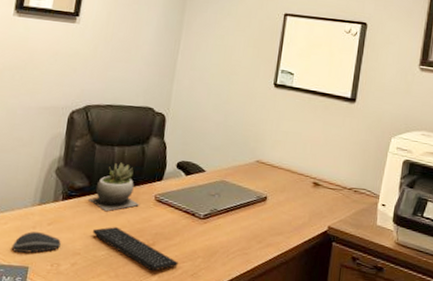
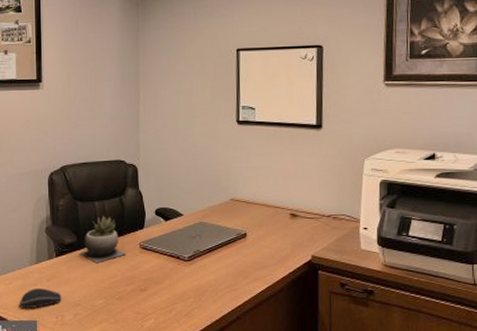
keyboard: present [93,227,178,272] -> none [88,277,171,315]

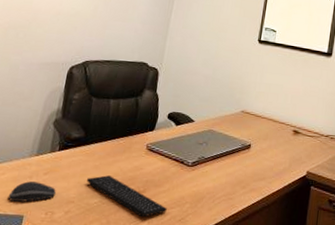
succulent plant: present [78,216,126,264] -> none [83,114,132,161]
keyboard: none [88,277,171,315] -> present [87,175,167,218]

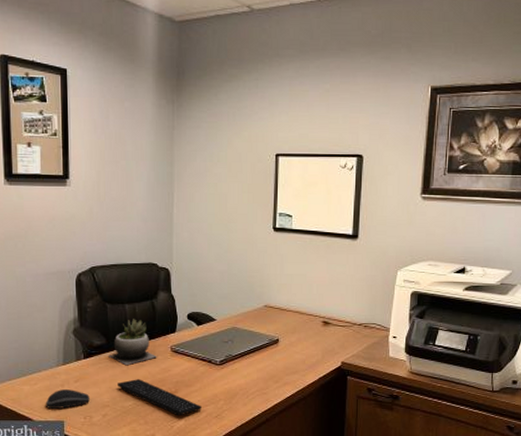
succulent plant: none [83,114,132,161] -> present [107,319,157,366]

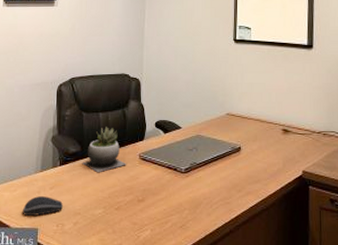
keyboard: present [118,379,202,416] -> none [89,187,167,226]

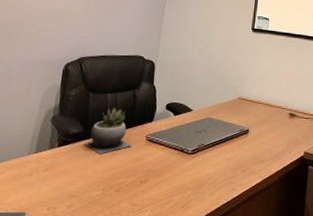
computer mouse: present [22,196,63,216] -> none [8,179,57,199]

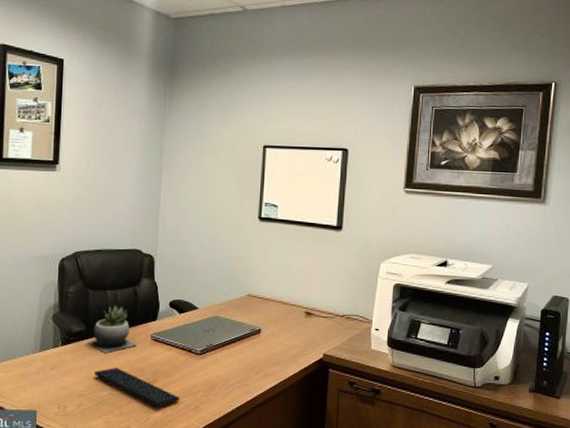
keyboard: none [88,168,169,207] -> present [95,368,180,408]

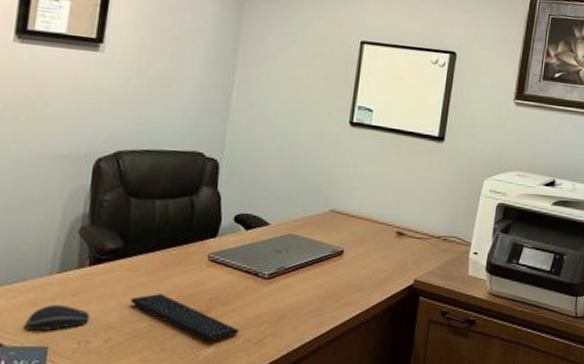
computer mouse: none [18,377,65,397] -> present [24,305,90,331]
succulent plant: present [86,305,137,354] -> none [122,218,189,277]

